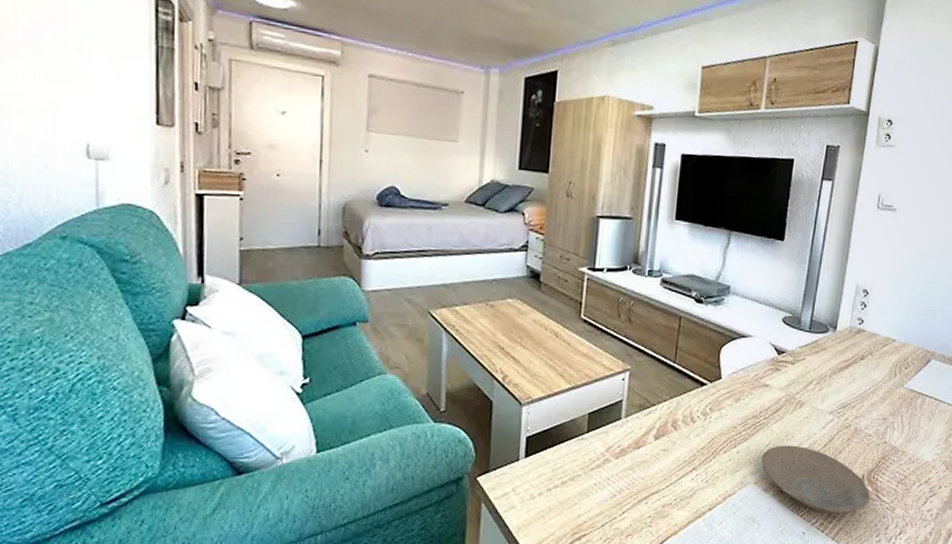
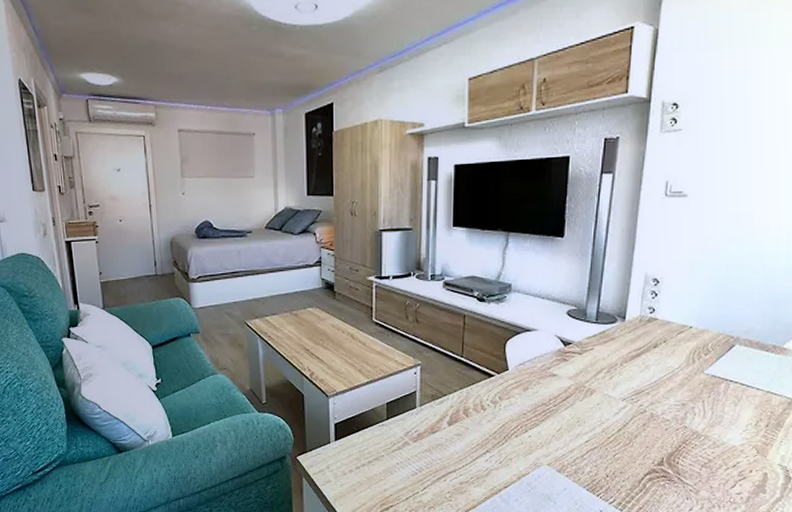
plate: present [761,445,870,514] -> none [553,430,671,494]

